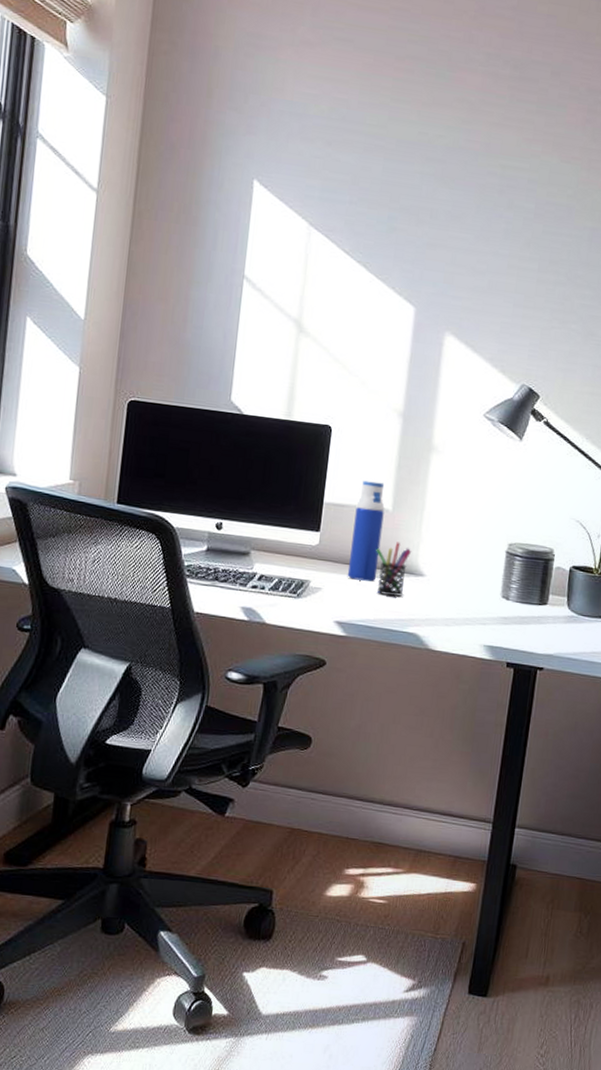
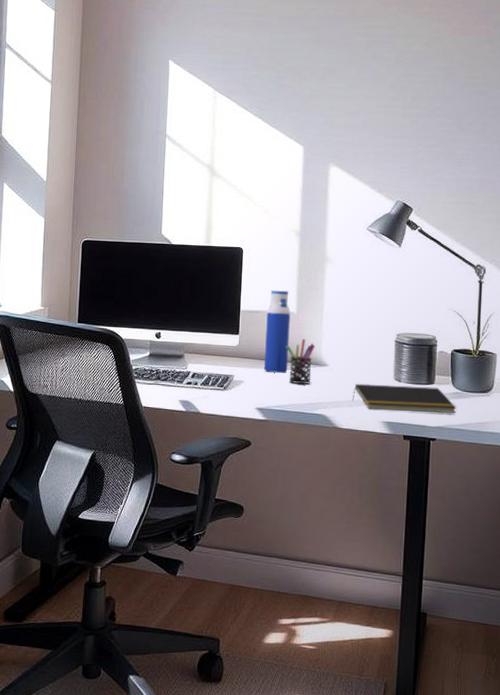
notepad: none [450,599,571,640] -> present [352,383,457,414]

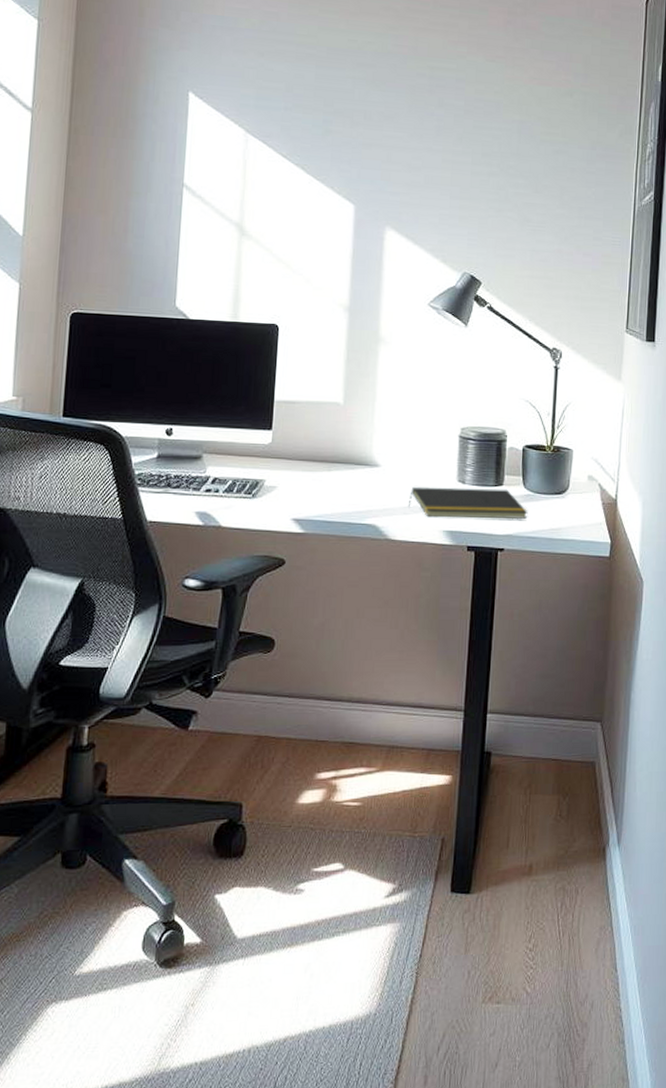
water bottle: present [263,290,291,373] -> none [302,376,336,476]
pen holder: present [286,339,315,385] -> none [329,434,365,489]

